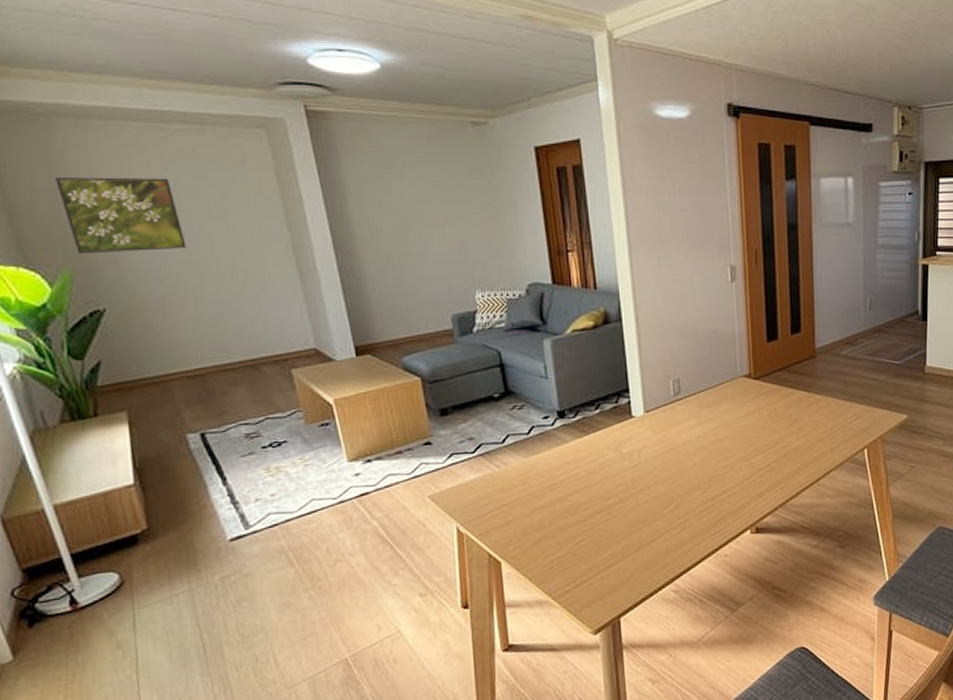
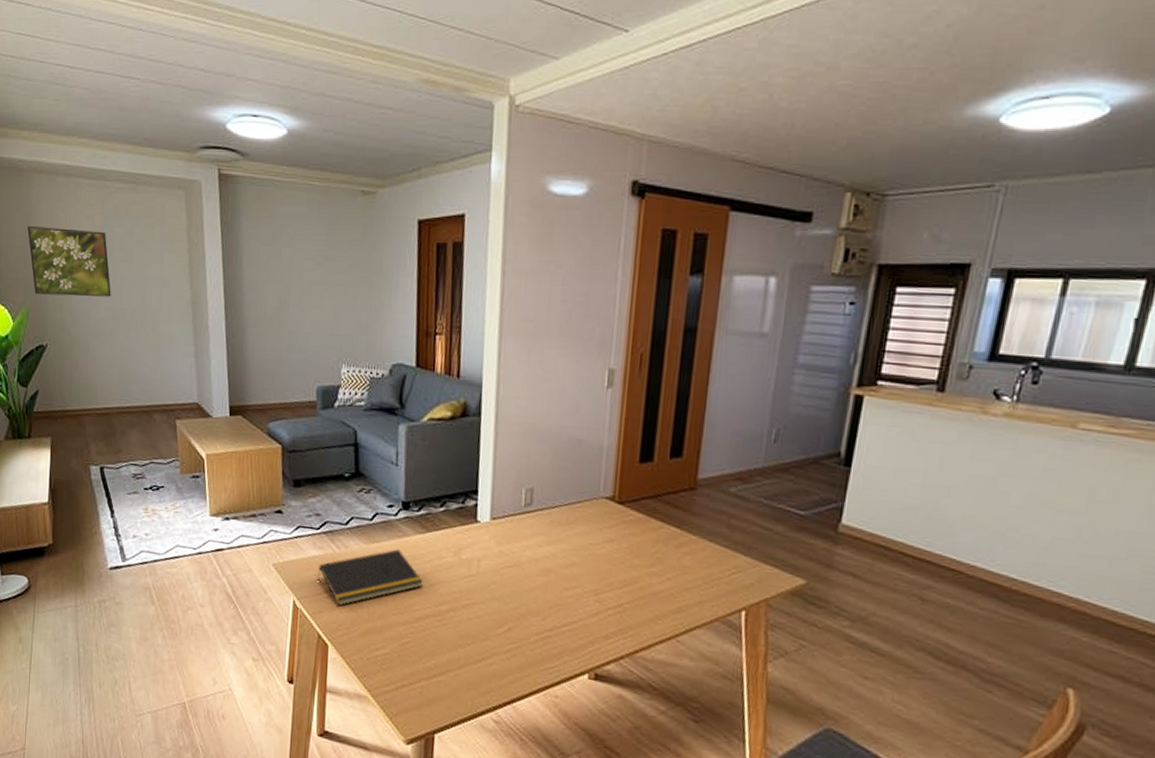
notepad: none [479,456,589,522] -> present [317,549,423,606]

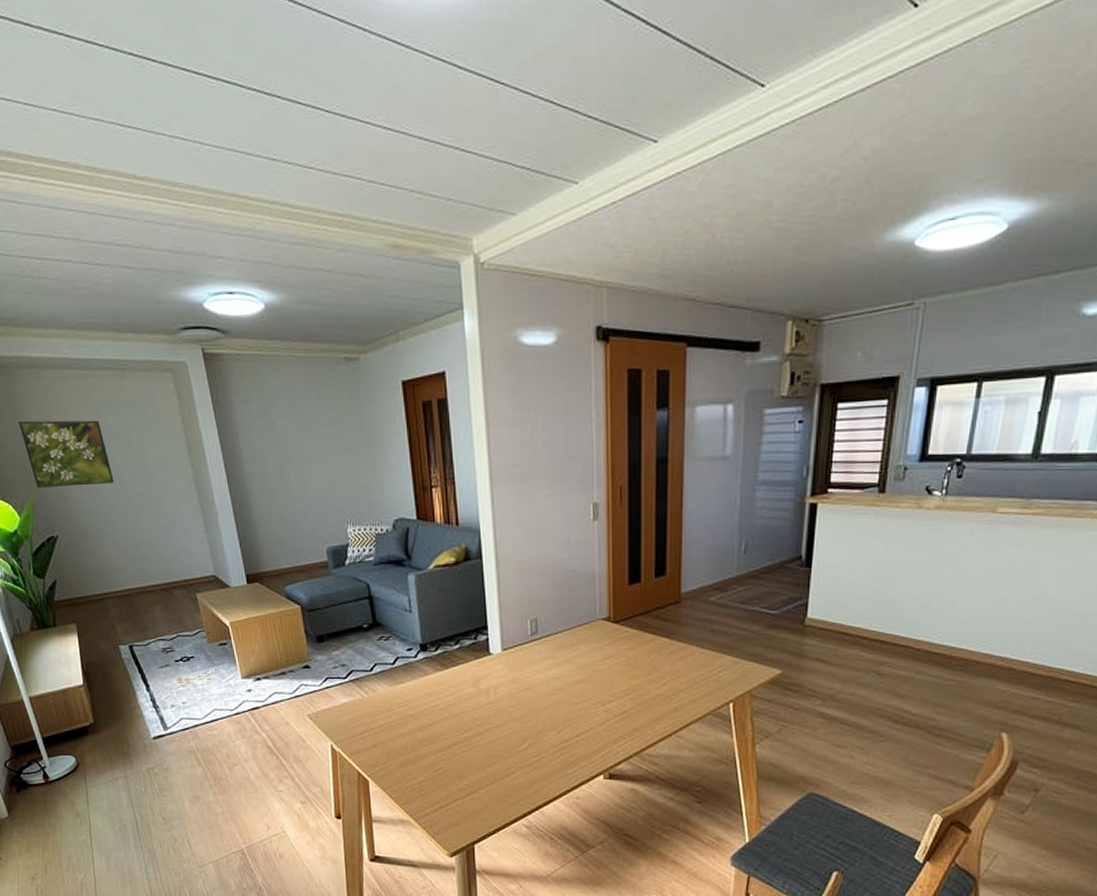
notepad: present [317,549,423,606] -> none [350,687,448,745]

